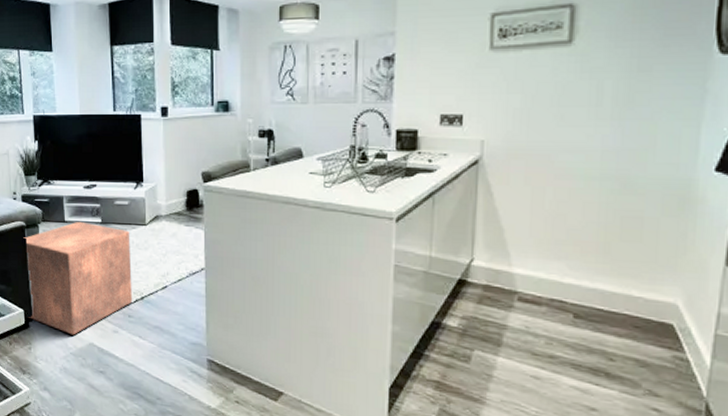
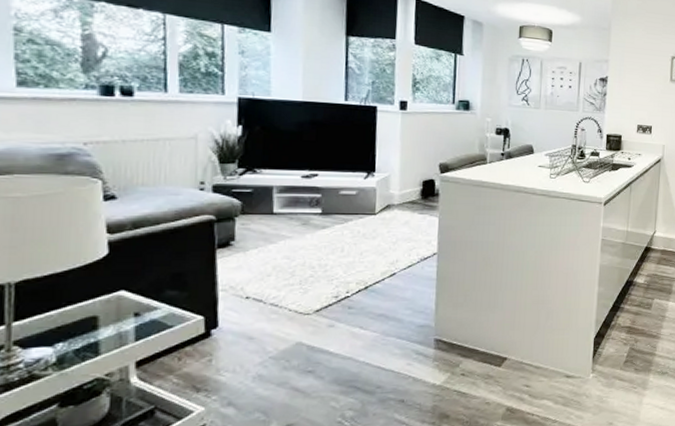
ottoman: present [23,221,132,335] -> none [210,212,356,337]

